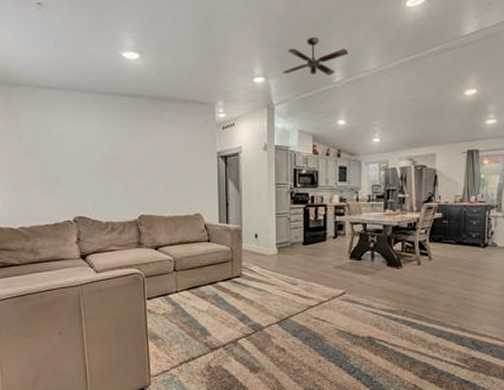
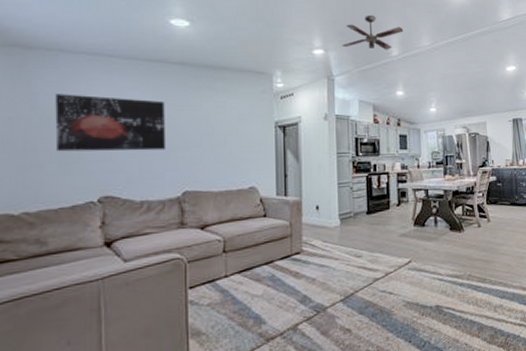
wall art: none [35,126,124,178] -> present [55,94,167,152]

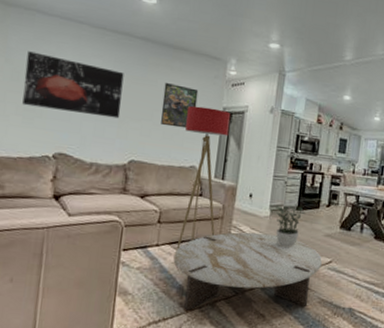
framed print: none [210,105,247,150] -> present [161,83,199,128]
floor lamp: none [237,124,286,279] -> present [176,106,231,251]
coffee table: none [245,243,401,340] -> present [173,232,322,310]
ceiling fan: present [342,15,404,50] -> none [298,16,361,54]
potted plant: none [344,208,377,256] -> present [274,204,306,248]

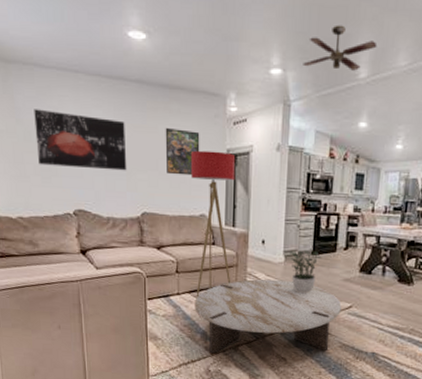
ceiling fan: none [298,16,361,54] -> present [303,25,378,71]

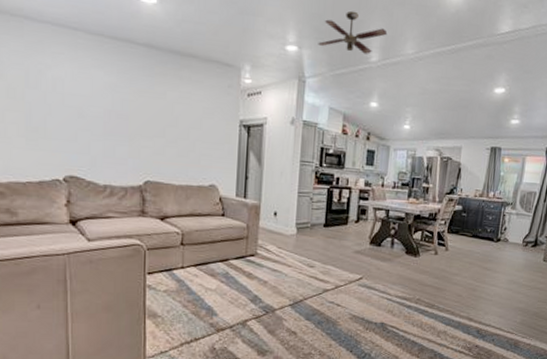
wall art: present [34,109,127,171] -> none [21,64,130,137]
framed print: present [165,128,200,176] -> none [173,95,212,145]
floor lamp: present [190,150,236,299] -> none [201,119,249,272]
coffee table: present [194,279,342,354] -> none [200,251,352,330]
potted plant: present [288,248,322,294] -> none [301,221,334,266]

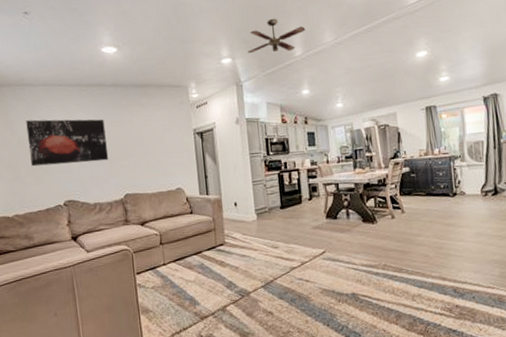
wall art: none [21,64,130,137] -> present [26,119,109,167]

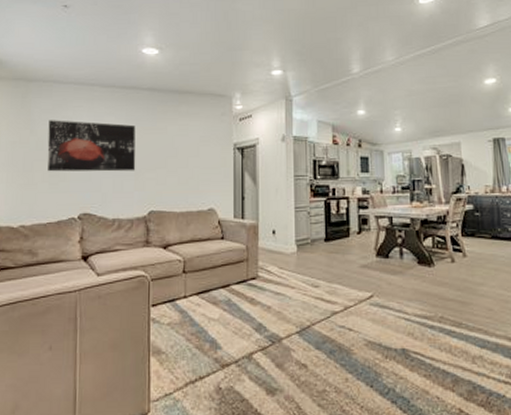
ceiling fan: present [247,18,306,54] -> none [301,31,366,67]

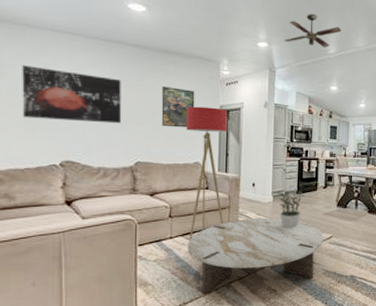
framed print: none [174,128,208,172] -> present [161,87,195,128]
floor lamp: none [198,146,243,301] -> present [185,106,228,241]
coffee table: none [203,271,362,366] -> present [187,217,323,293]
potted plant: none [300,235,336,286] -> present [276,188,305,229]
ceiling fan: none [301,31,366,67] -> present [285,13,342,48]

